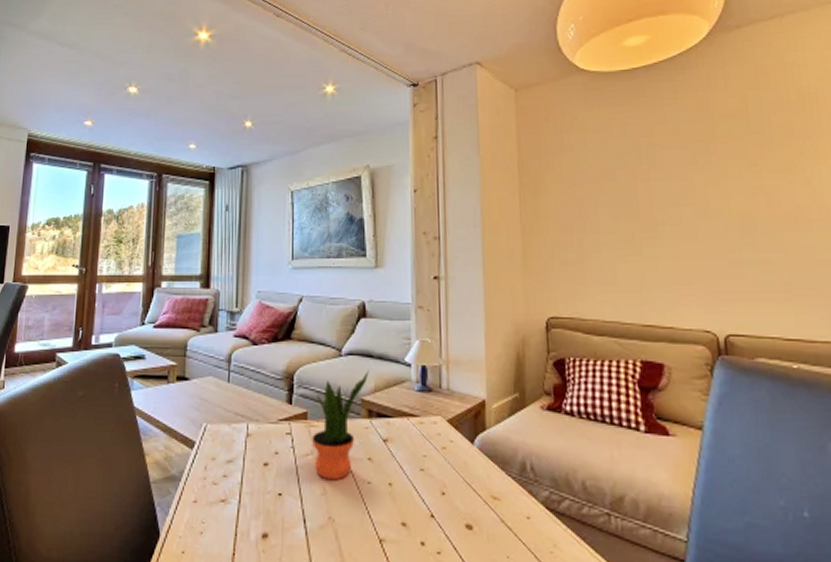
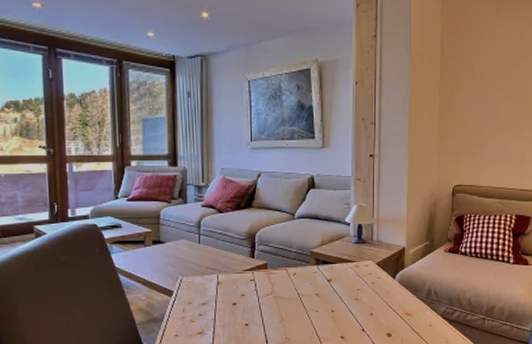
potted plant: present [312,369,369,481] -> none [272,228,317,312]

